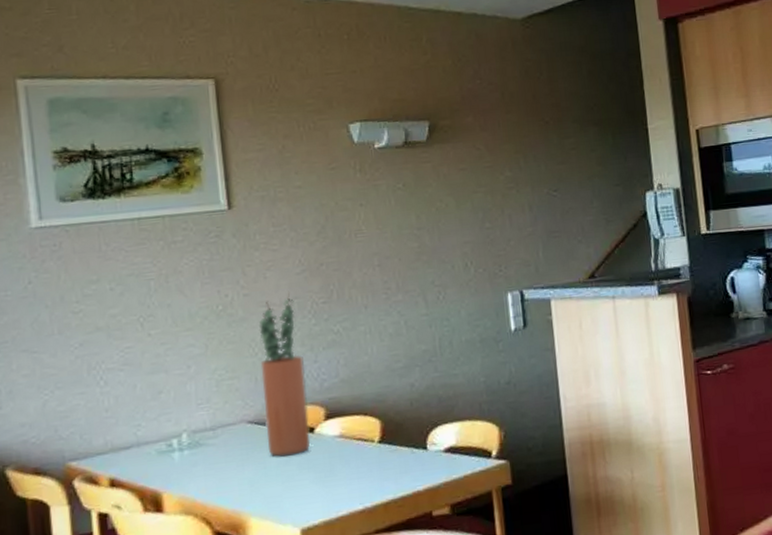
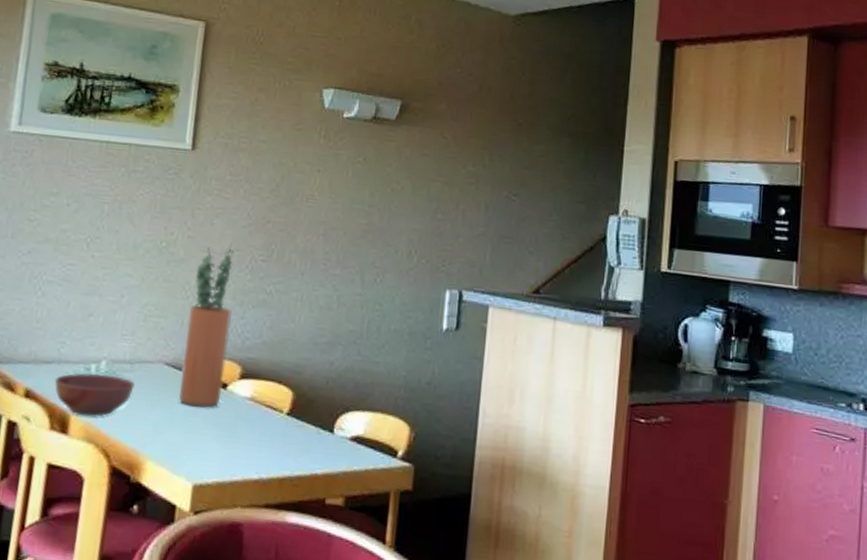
bowl: none [137,444,221,491] -> present [54,372,135,416]

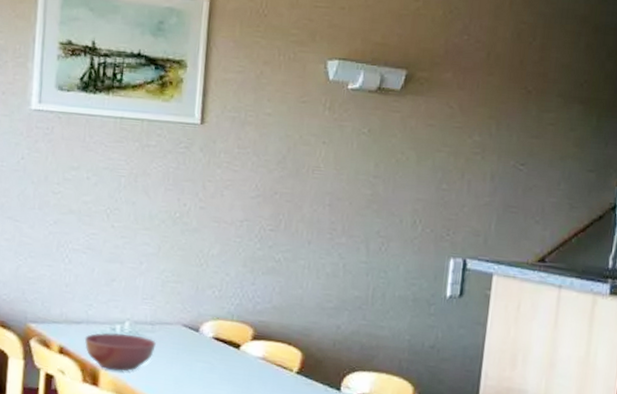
vase: present [178,241,235,408] -> none [196,212,244,366]

